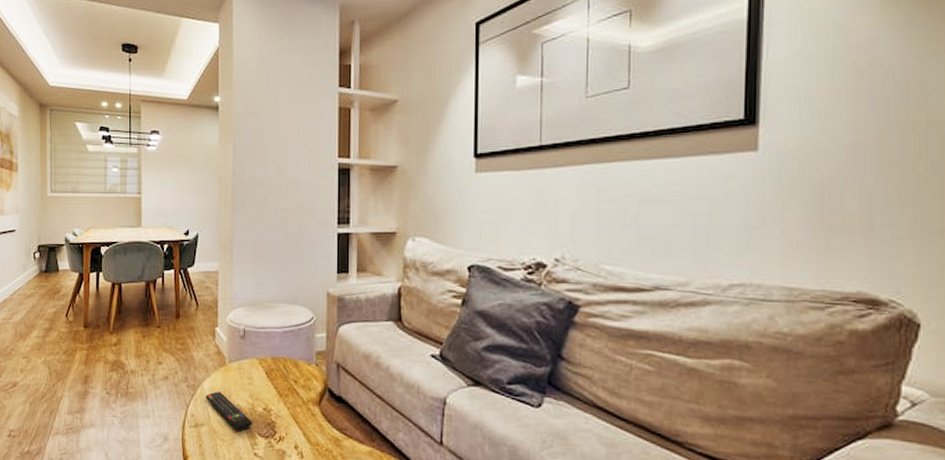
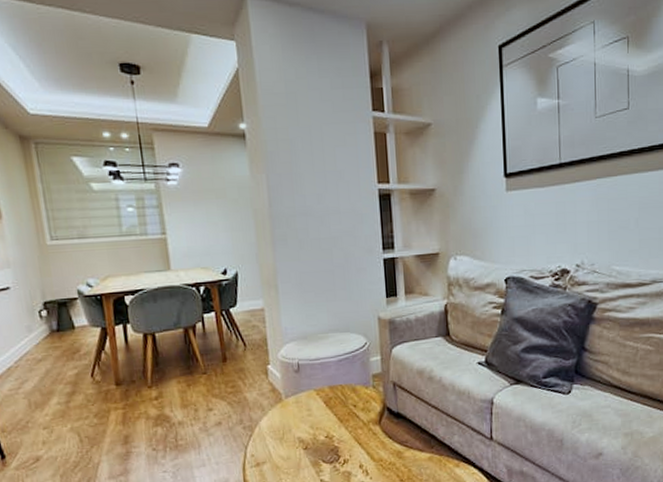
remote control: present [205,391,253,431] -> none [264,428,316,462]

